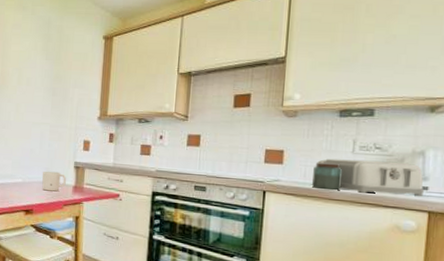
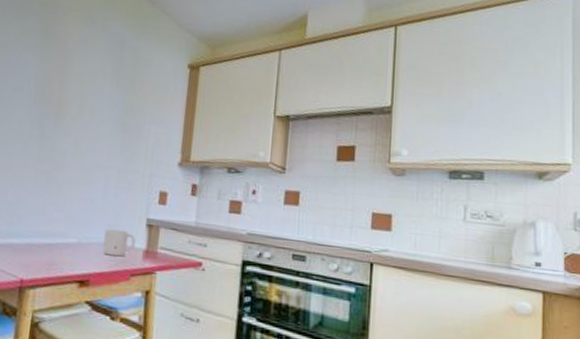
peanut butter: present [312,162,342,191] -> none [423,231,454,265]
toaster: present [317,158,423,197] -> none [427,226,536,275]

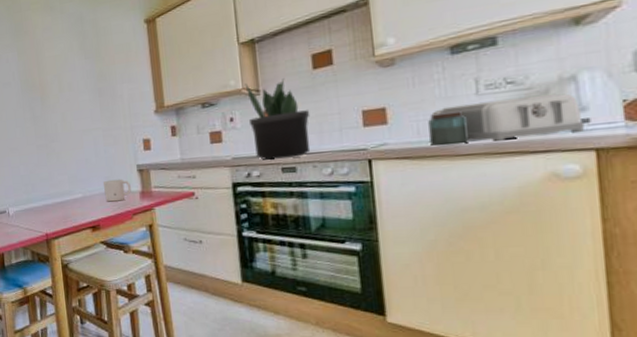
planter: none [271,158,328,246] -> present [244,78,311,160]
peanut butter: none [423,231,454,265] -> present [428,111,468,147]
toaster: none [427,226,536,275] -> present [431,93,584,142]

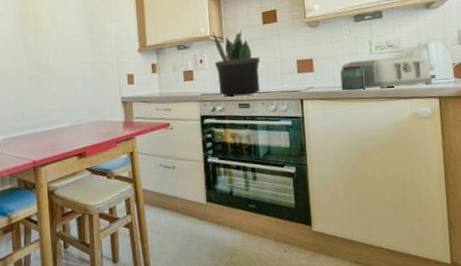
mug: present [102,179,131,202] -> none [90,109,115,131]

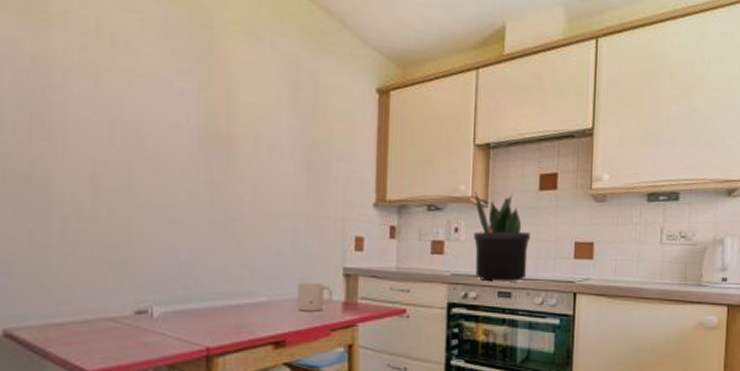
mug: none [90,109,115,131] -> present [296,282,333,312]
peanut butter: present [340,65,365,91] -> none [623,256,651,288]
toaster: present [342,56,432,90] -> none [627,250,723,290]

